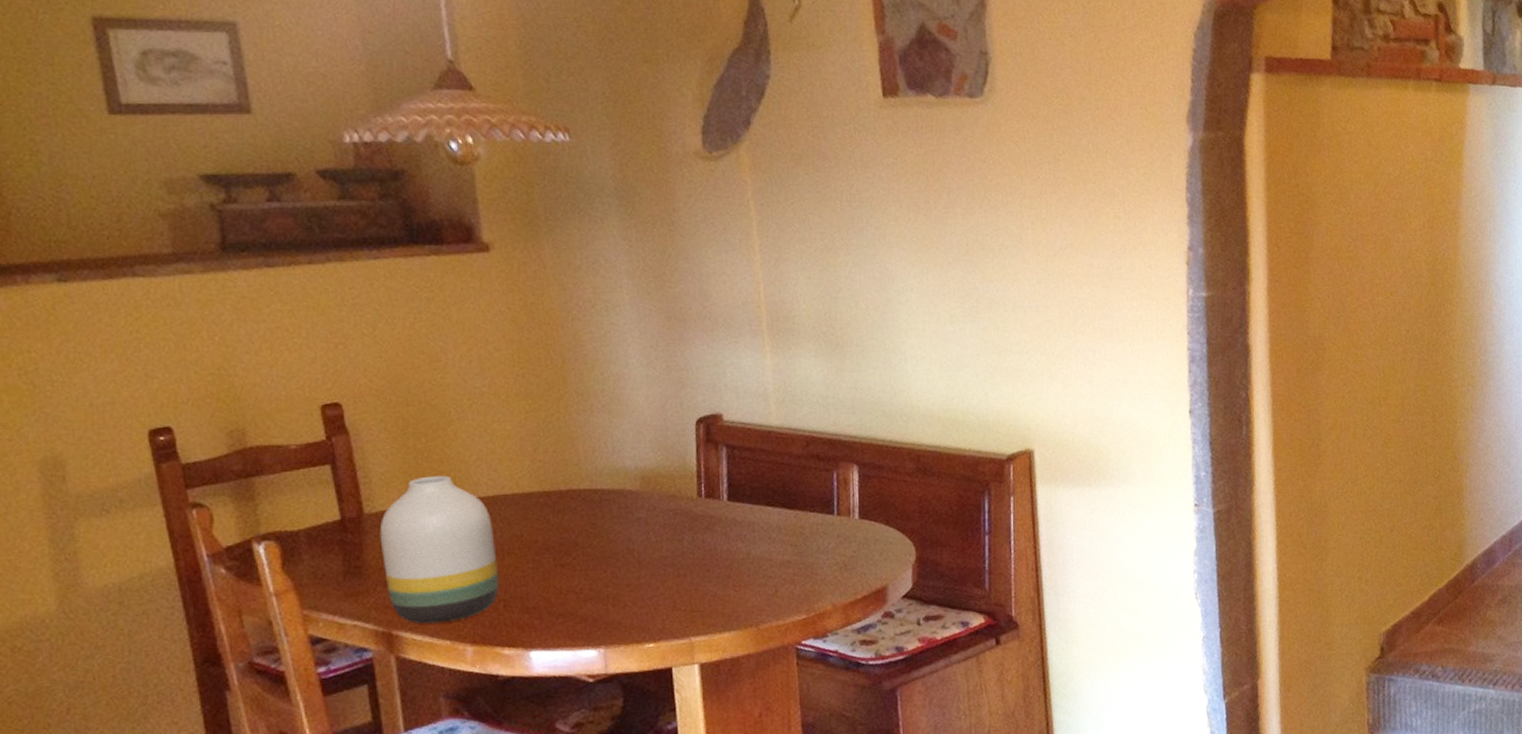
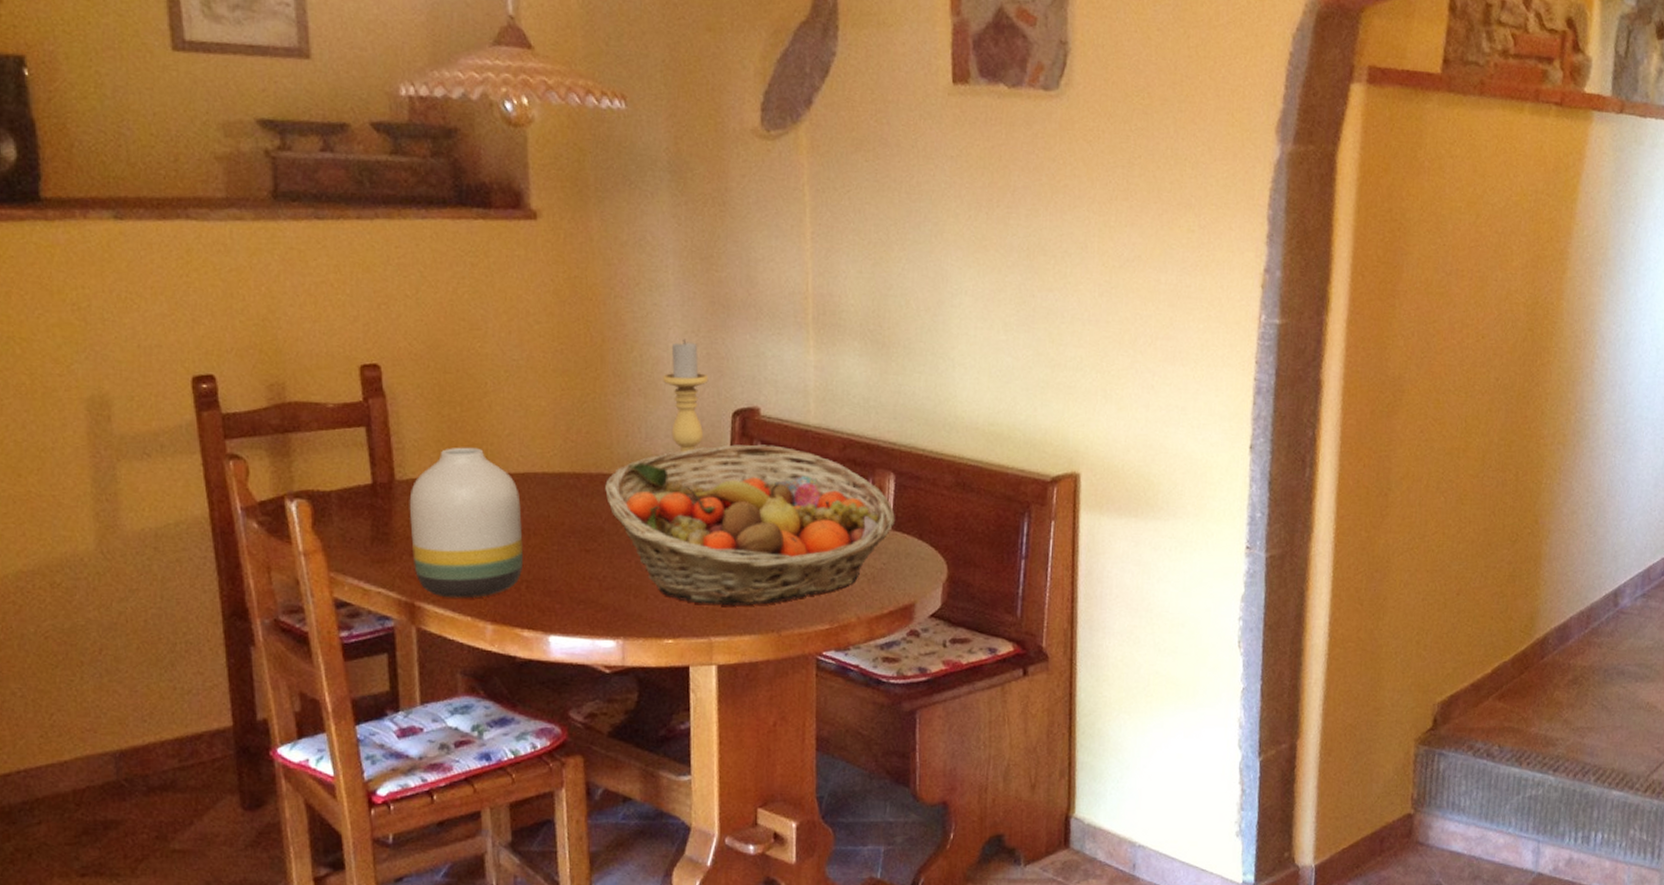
fruit basket: none [576,448,862,607] -> present [605,444,895,606]
candle holder: none [625,354,670,480] -> present [663,339,709,472]

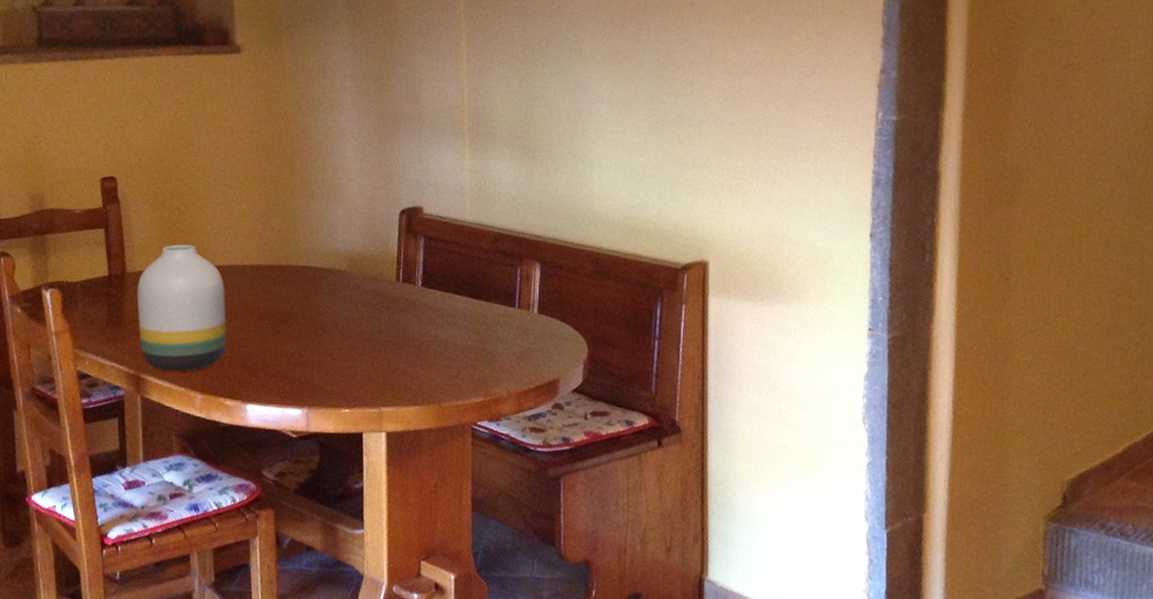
fruit basket: present [605,444,895,606] -> none [293,239,541,380]
candle holder: present [663,339,709,472] -> none [342,149,380,263]

